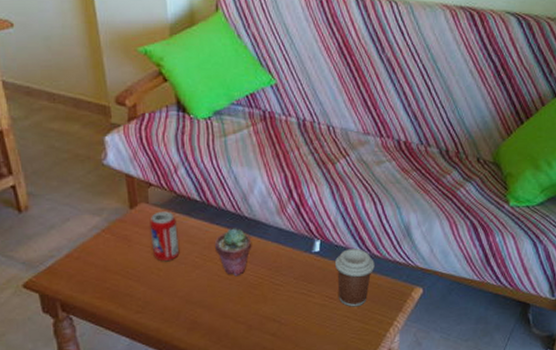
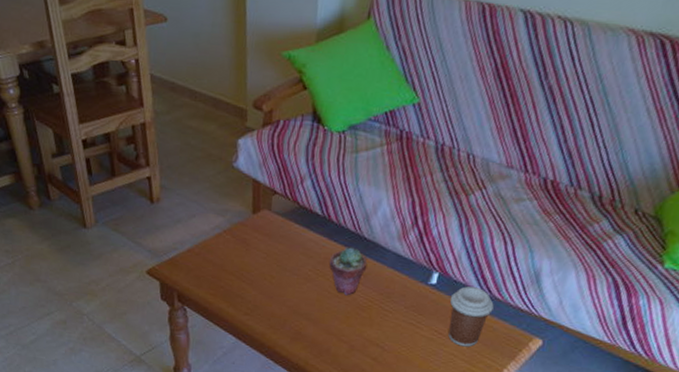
beverage can: present [149,211,180,262] -> none [268,220,296,271]

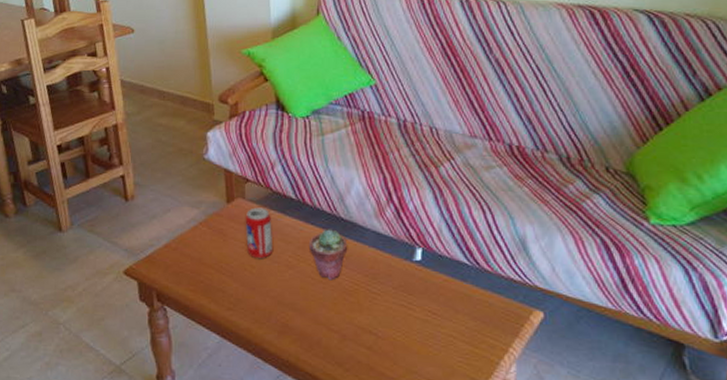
beverage can: none [268,220,296,271] -> present [245,207,273,259]
coffee cup: present [448,286,494,347] -> none [439,260,485,327]

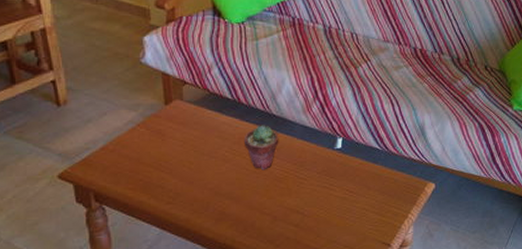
beverage can: present [245,207,273,259] -> none [183,108,211,156]

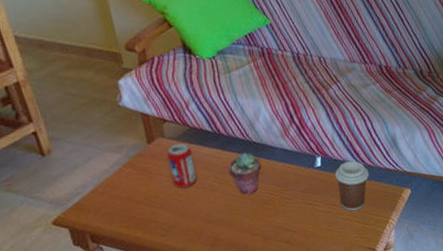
beverage can: none [183,108,211,156] -> present [167,143,197,189]
coffee cup: none [356,146,392,200] -> present [335,161,369,211]

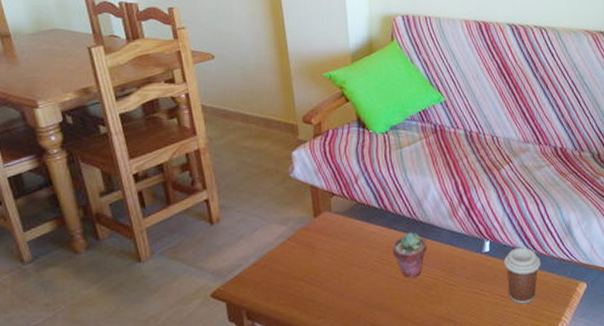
beverage can: present [167,143,197,189] -> none [332,218,360,267]

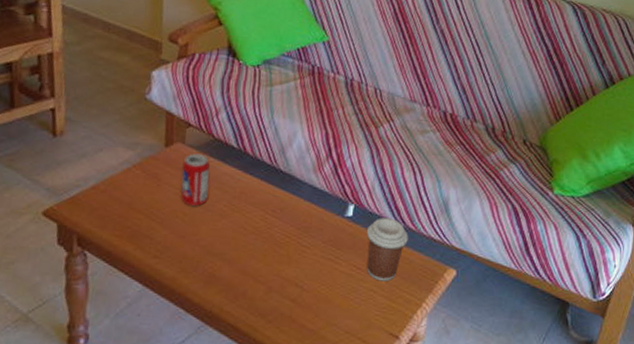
beverage can: none [332,218,360,267] -> present [181,153,210,207]
potted succulent: present [392,232,427,279] -> none [245,180,284,232]

